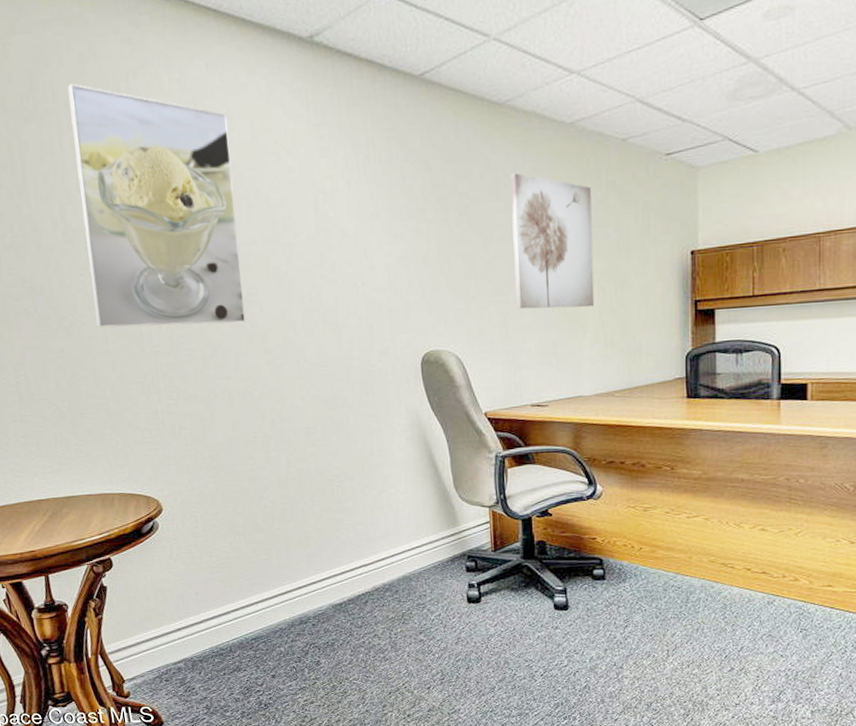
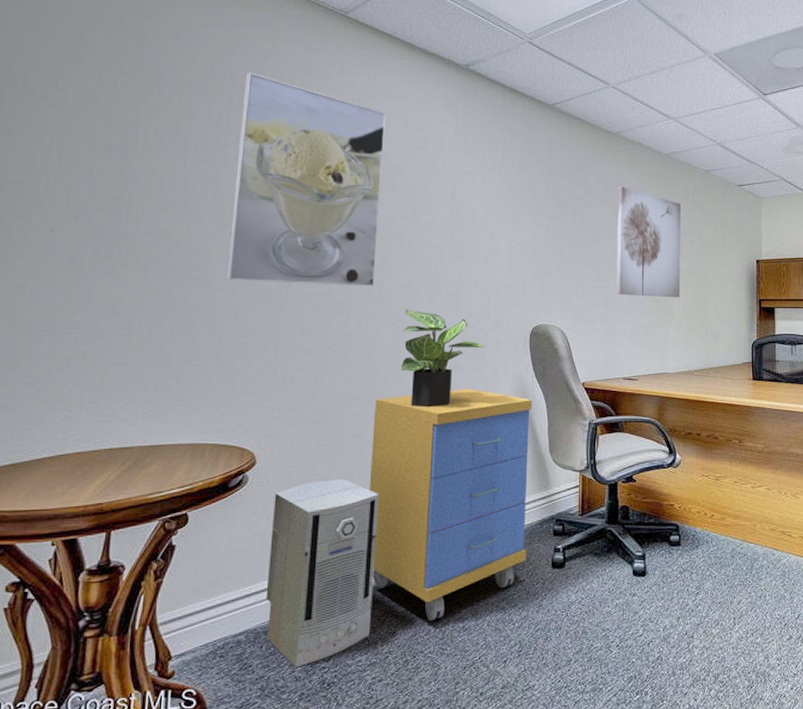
air purifier: none [185,521,296,691] -> present [265,478,379,668]
storage cabinet: none [266,426,441,652] -> present [369,389,532,621]
potted plant: none [282,344,375,448] -> present [401,309,487,408]

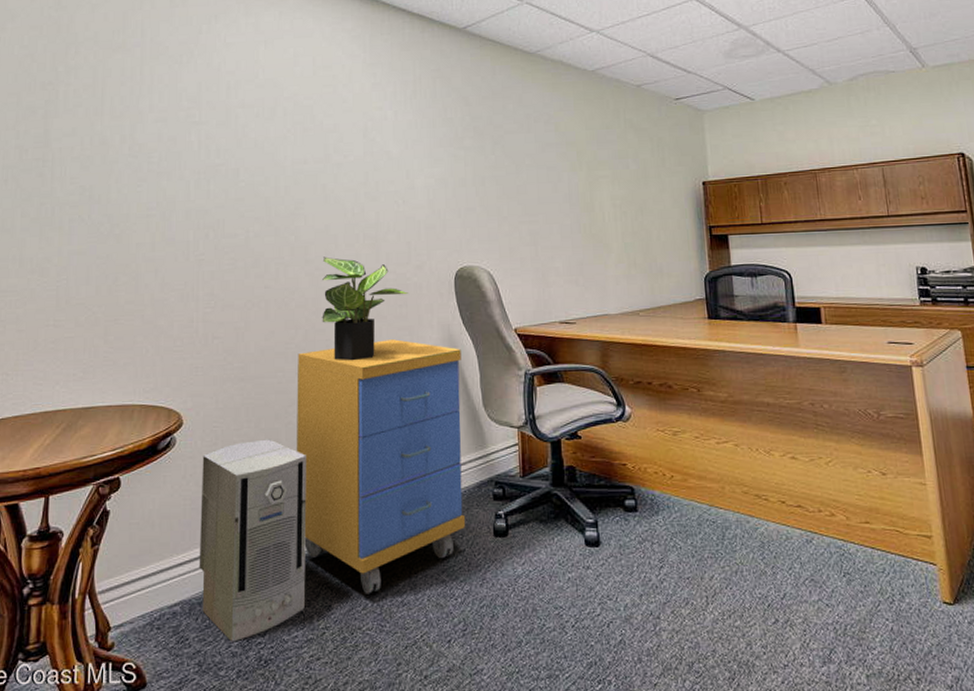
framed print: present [226,72,386,287] -> none [146,23,293,236]
wall art: present [615,186,681,298] -> none [540,110,618,230]

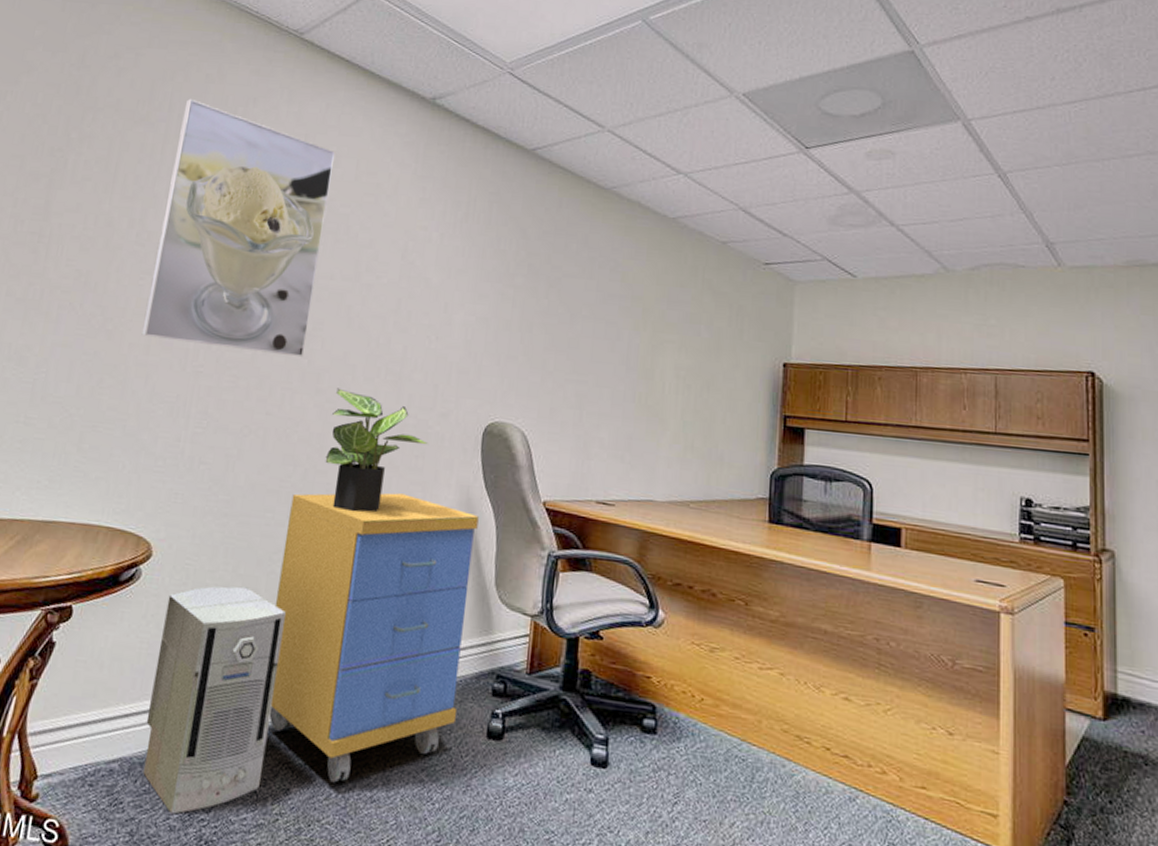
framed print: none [146,23,293,236] -> present [141,98,336,358]

